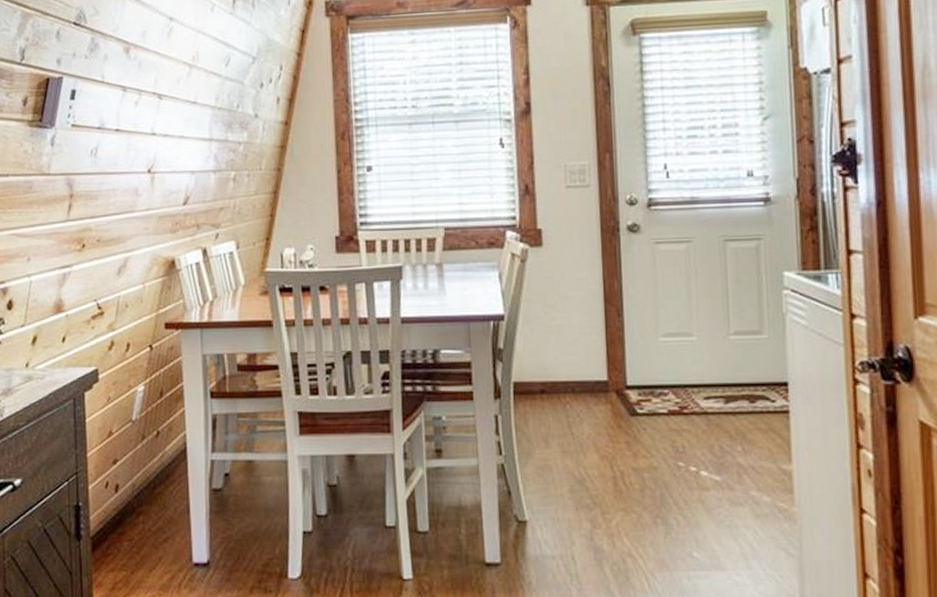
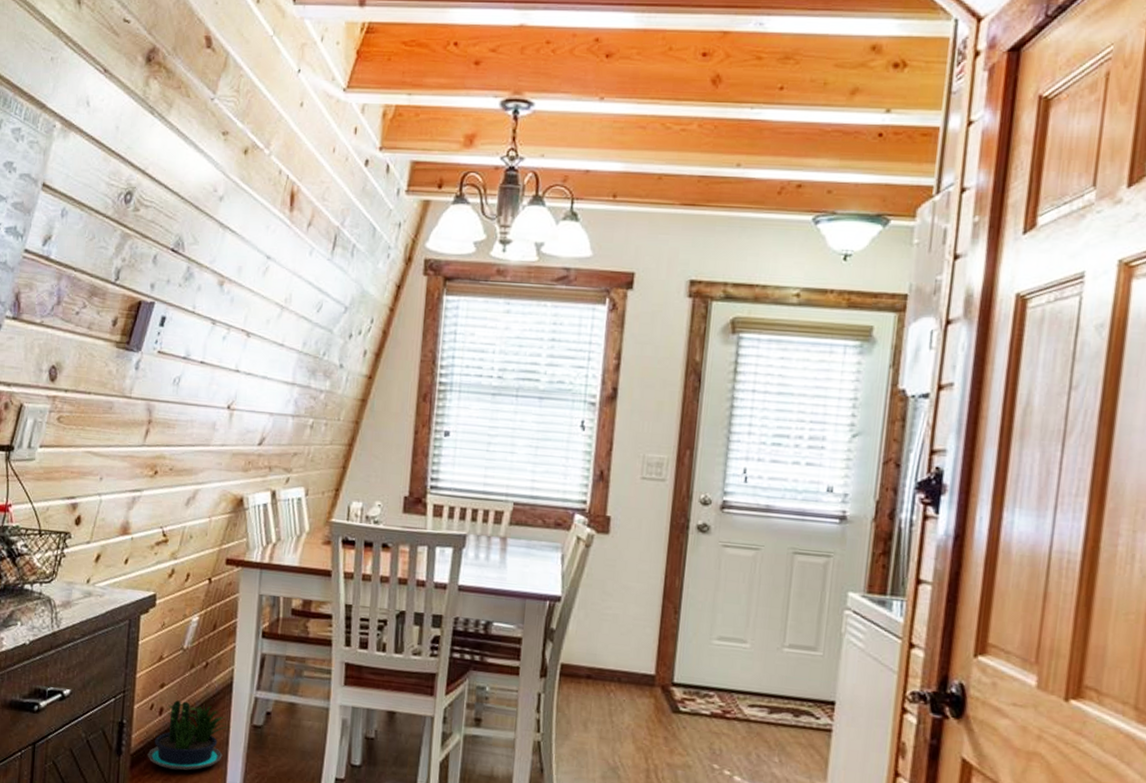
potted plant: none [107,474,191,547] -> present [147,700,232,771]

